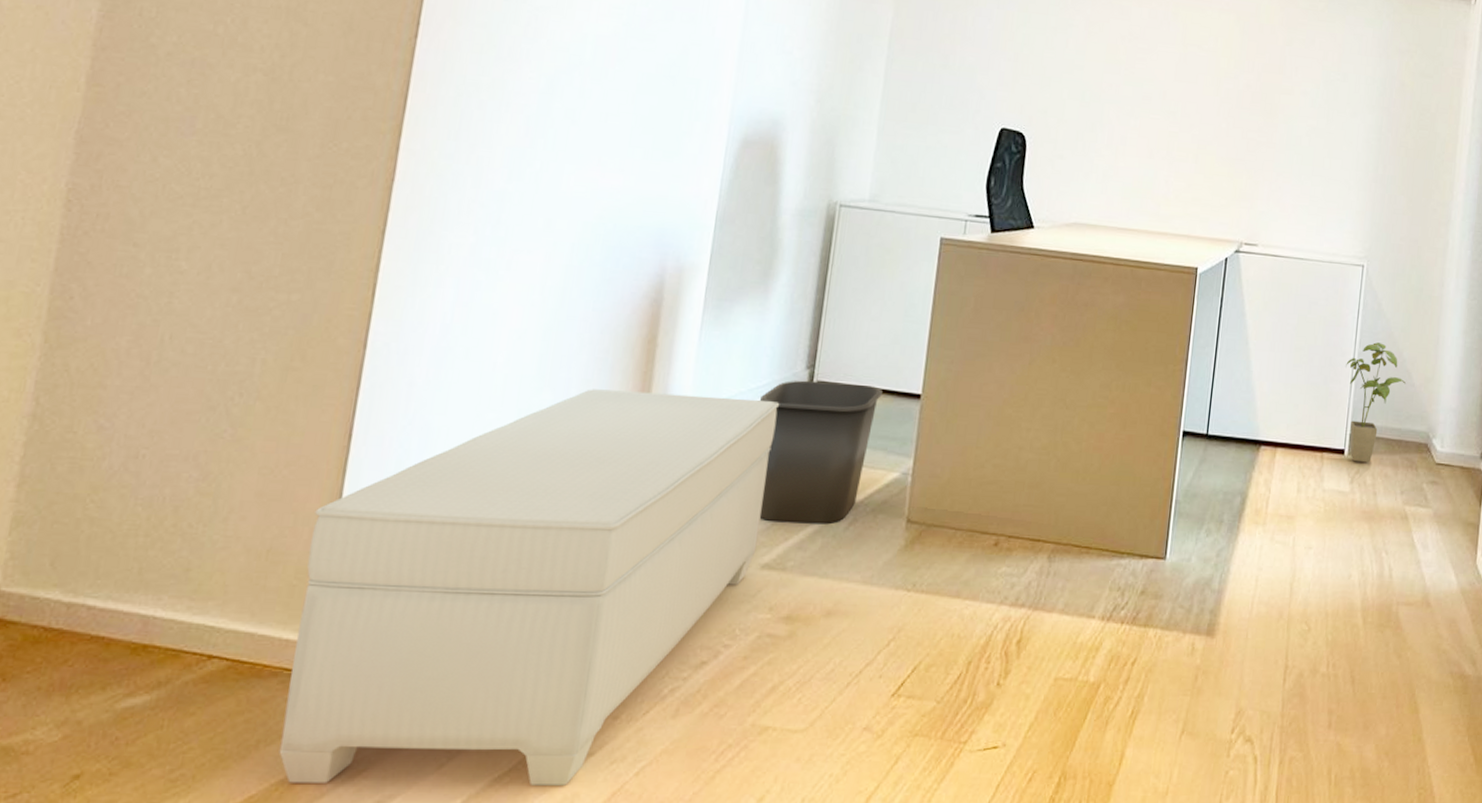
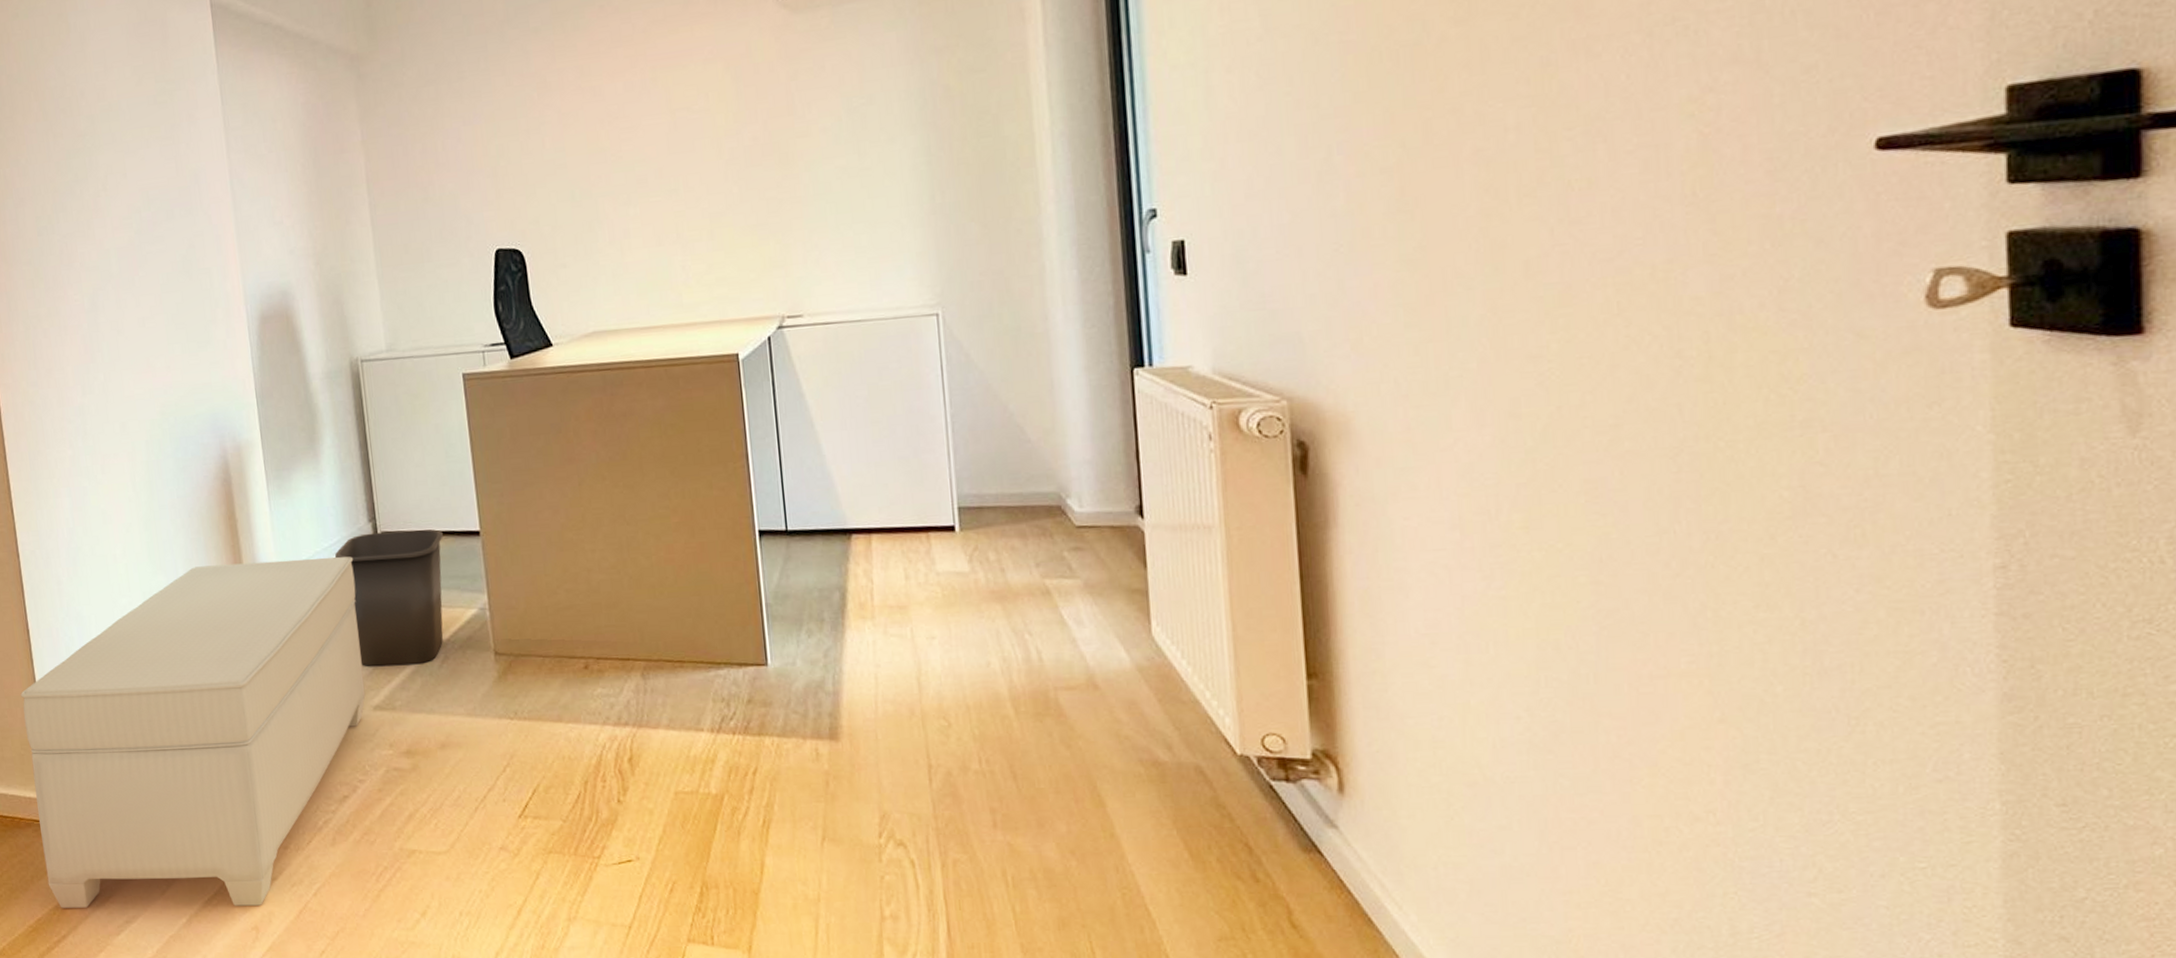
house plant: present [1346,342,1406,463] -> none [937,399,1018,538]

